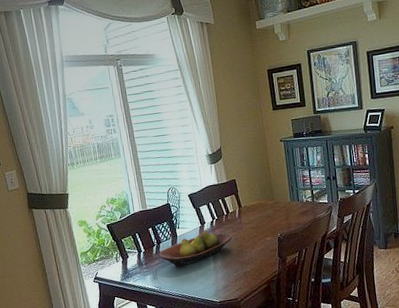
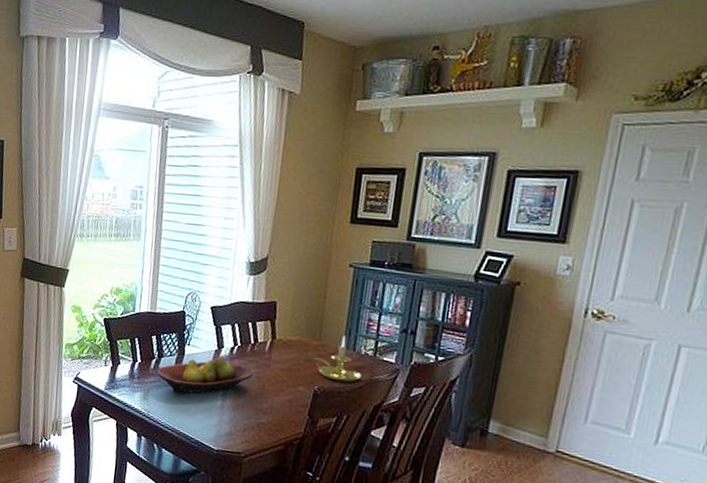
candle holder: none [272,192,308,226] -> present [313,336,362,382]

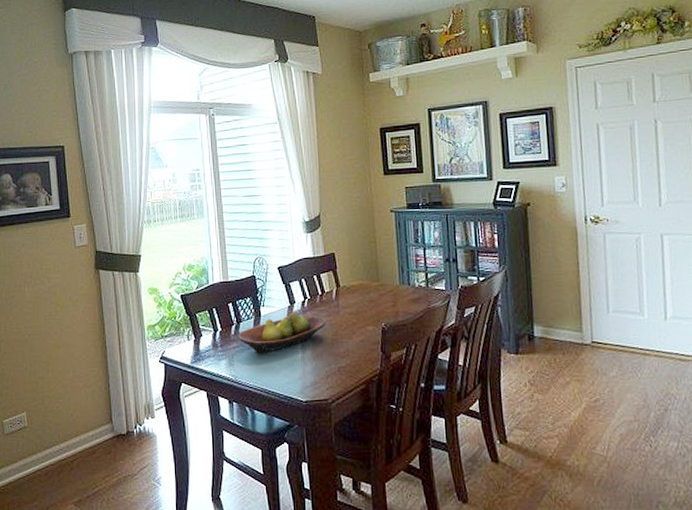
candle holder: present [313,336,362,382] -> none [376,273,420,315]

